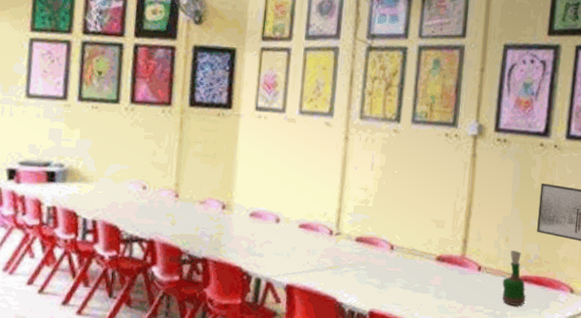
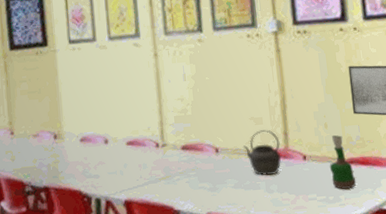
kettle: none [419,234,458,281] -> present [242,129,282,176]

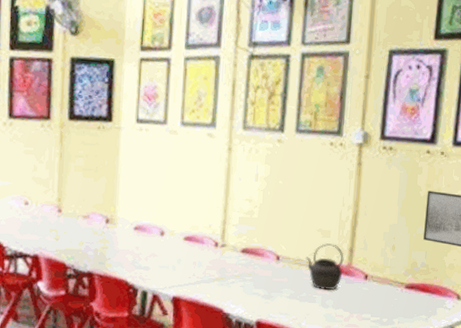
grog bottle: present [329,135,357,189] -> none [388,259,413,313]

